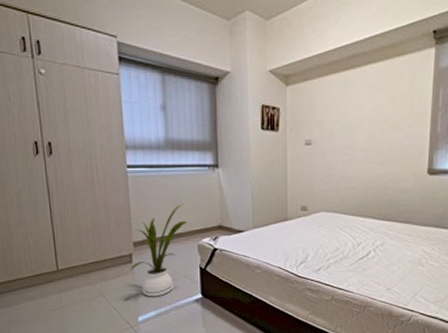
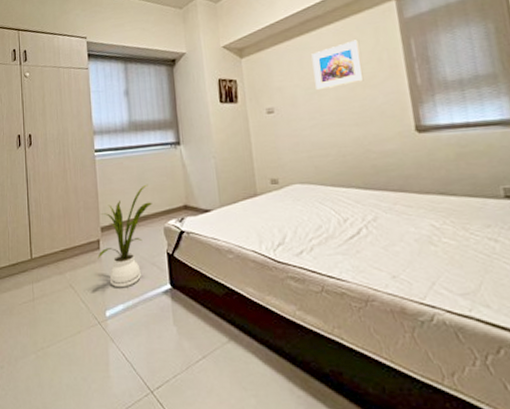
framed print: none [352,82,397,128] -> present [311,39,364,91]

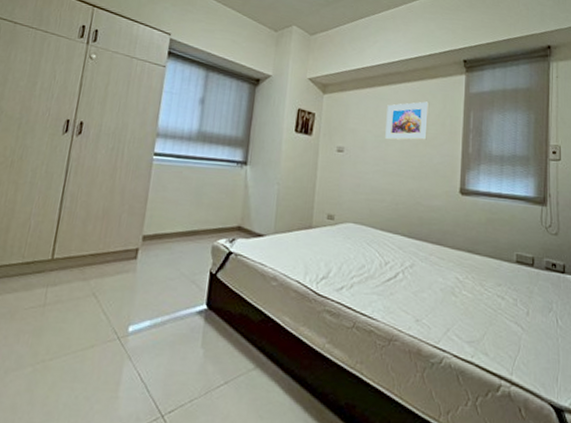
house plant: present [97,184,152,288] -> none [132,198,205,303]

